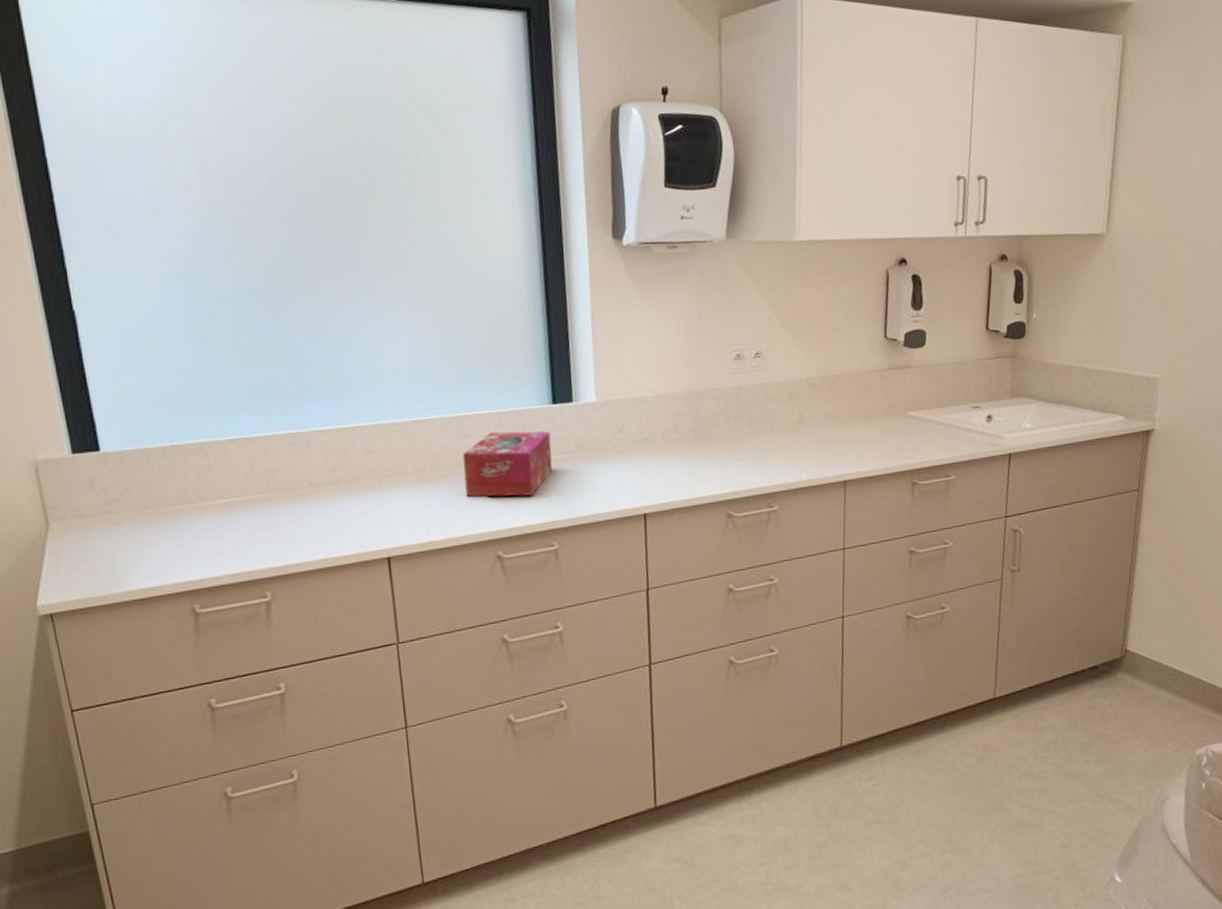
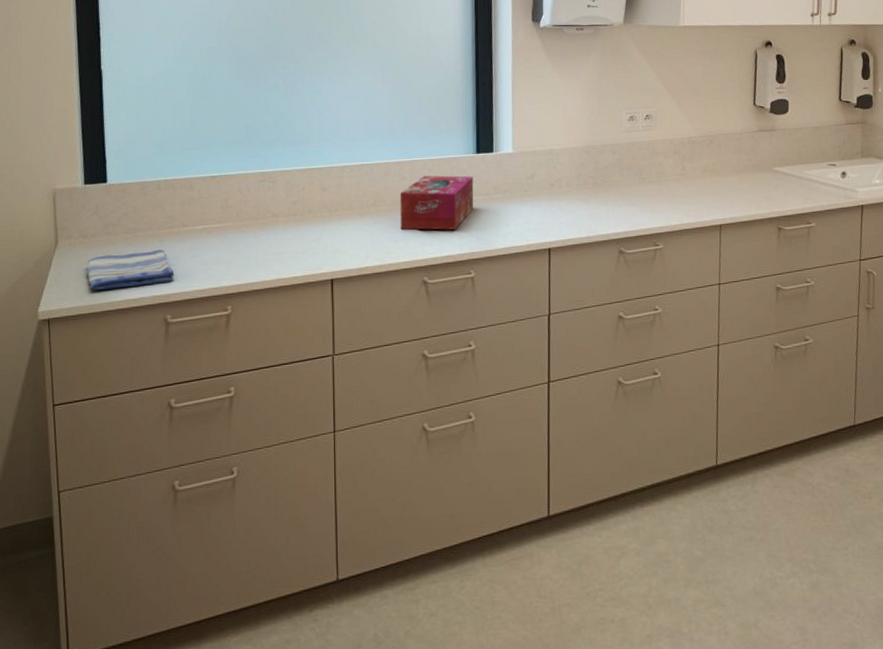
dish towel: none [89,528,198,579] -> present [87,249,175,290]

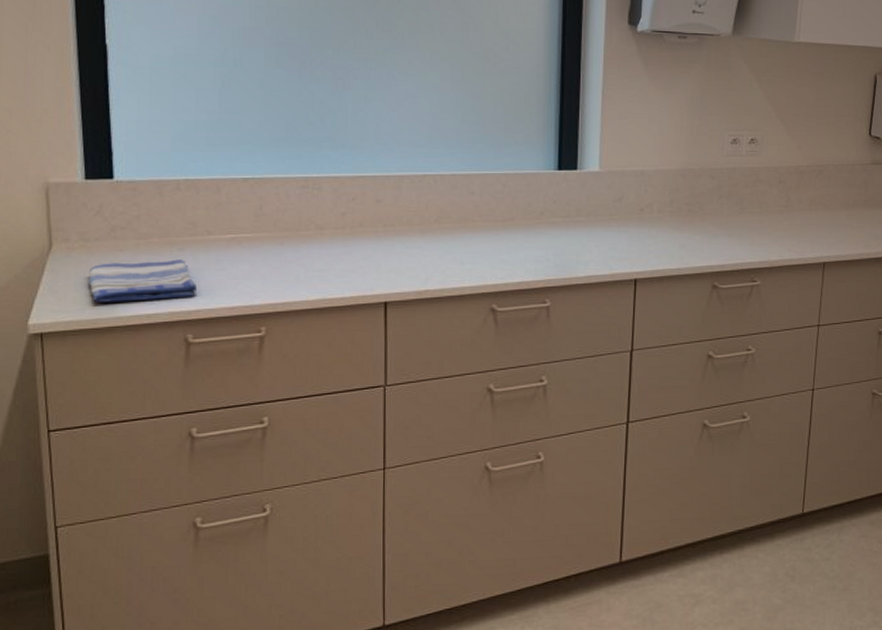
tissue box: present [400,175,474,230] -> none [467,191,553,254]

